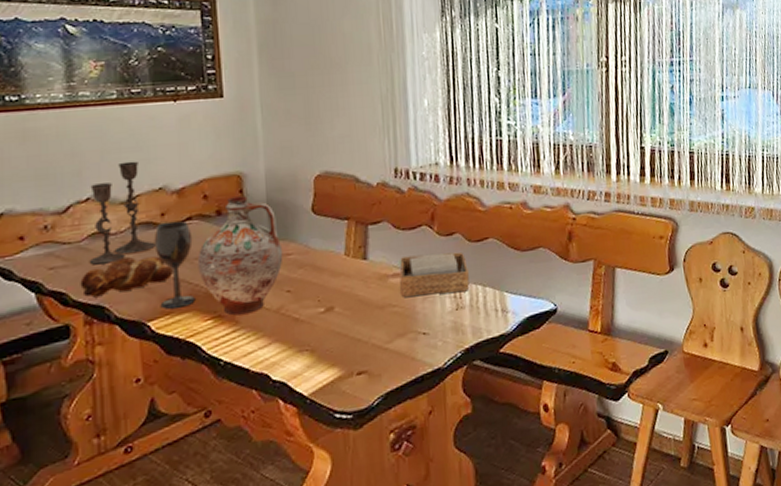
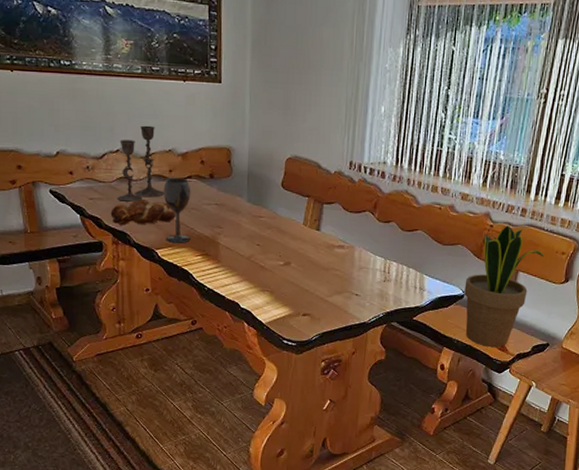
ceramic jug: present [197,196,283,316] -> none [193,165,257,257]
napkin holder: present [399,252,470,297] -> none [343,233,398,269]
potted plant: none [555,214,642,370] -> present [464,225,545,347]

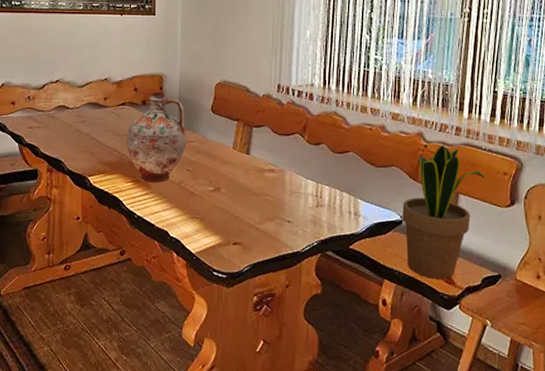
bread loaf: present [110,198,176,225] -> none [47,126,109,153]
candlestick: present [117,125,164,202] -> none [54,56,99,130]
wine glass: present [163,177,191,243] -> none [97,104,124,170]
ceramic jug: none [193,165,257,257] -> present [125,92,187,183]

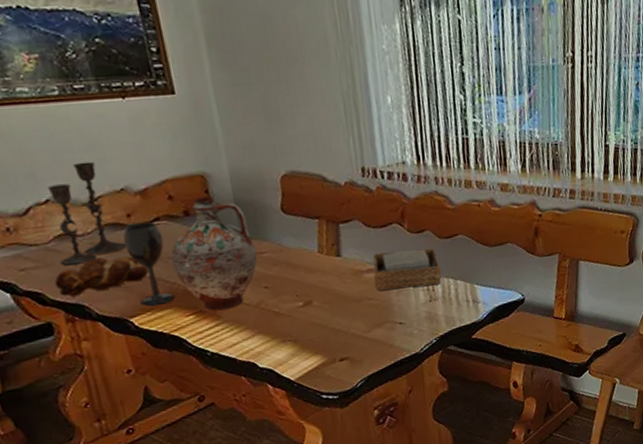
bread loaf: none [47,126,109,153] -> present [54,256,149,297]
candlestick: none [54,56,99,130] -> present [47,161,126,266]
wine glass: none [97,104,124,170] -> present [123,221,175,306]
napkin holder: none [273,157,330,193] -> present [373,248,442,291]
potted plant: present [402,145,486,279] -> none [522,211,604,352]

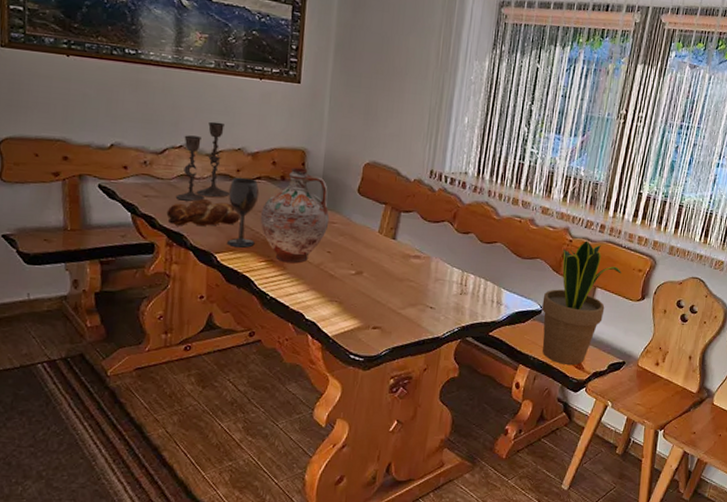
napkin holder: present [373,248,442,291] -> none [418,243,476,282]
potted plant: none [522,211,604,352] -> present [542,240,622,365]

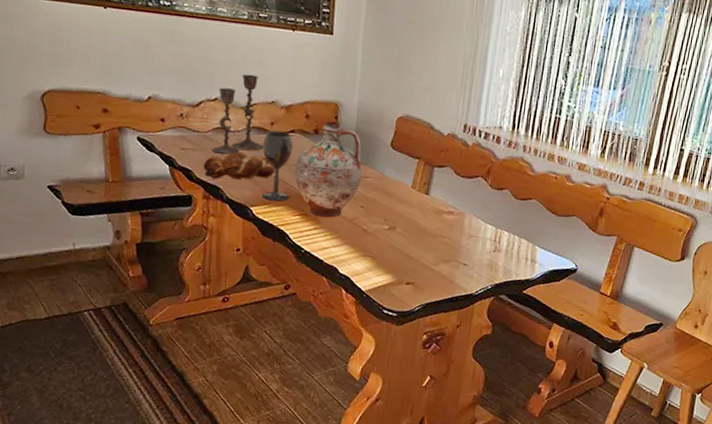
potted plant: present [542,240,622,365] -> none [577,198,661,325]

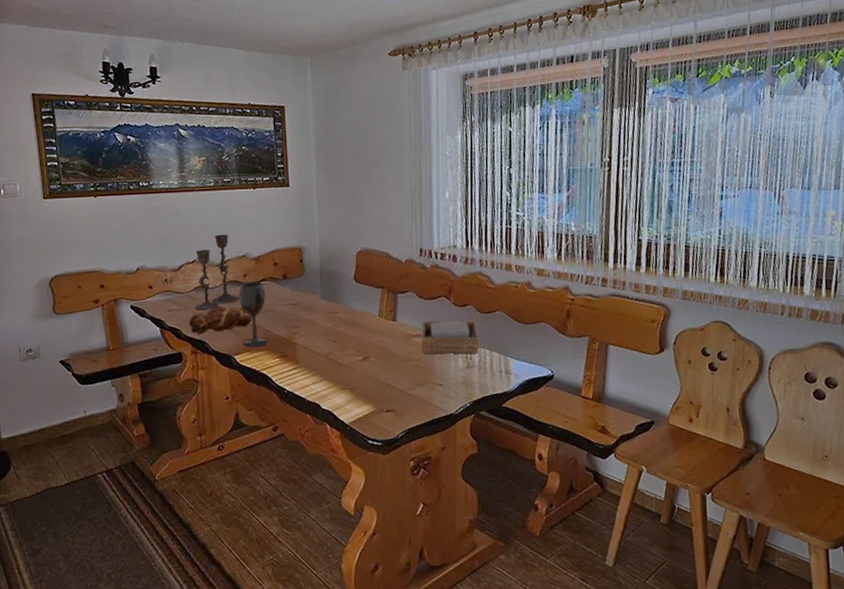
ceramic jug: present [294,121,363,218] -> none [269,265,332,357]
napkin holder: none [451,199,510,239] -> present [422,320,479,355]

